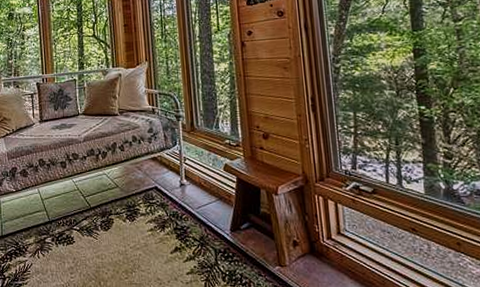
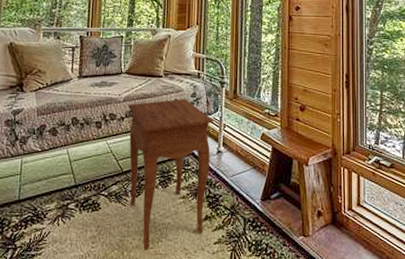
side table: none [89,135,174,281] -> present [128,99,213,251]

